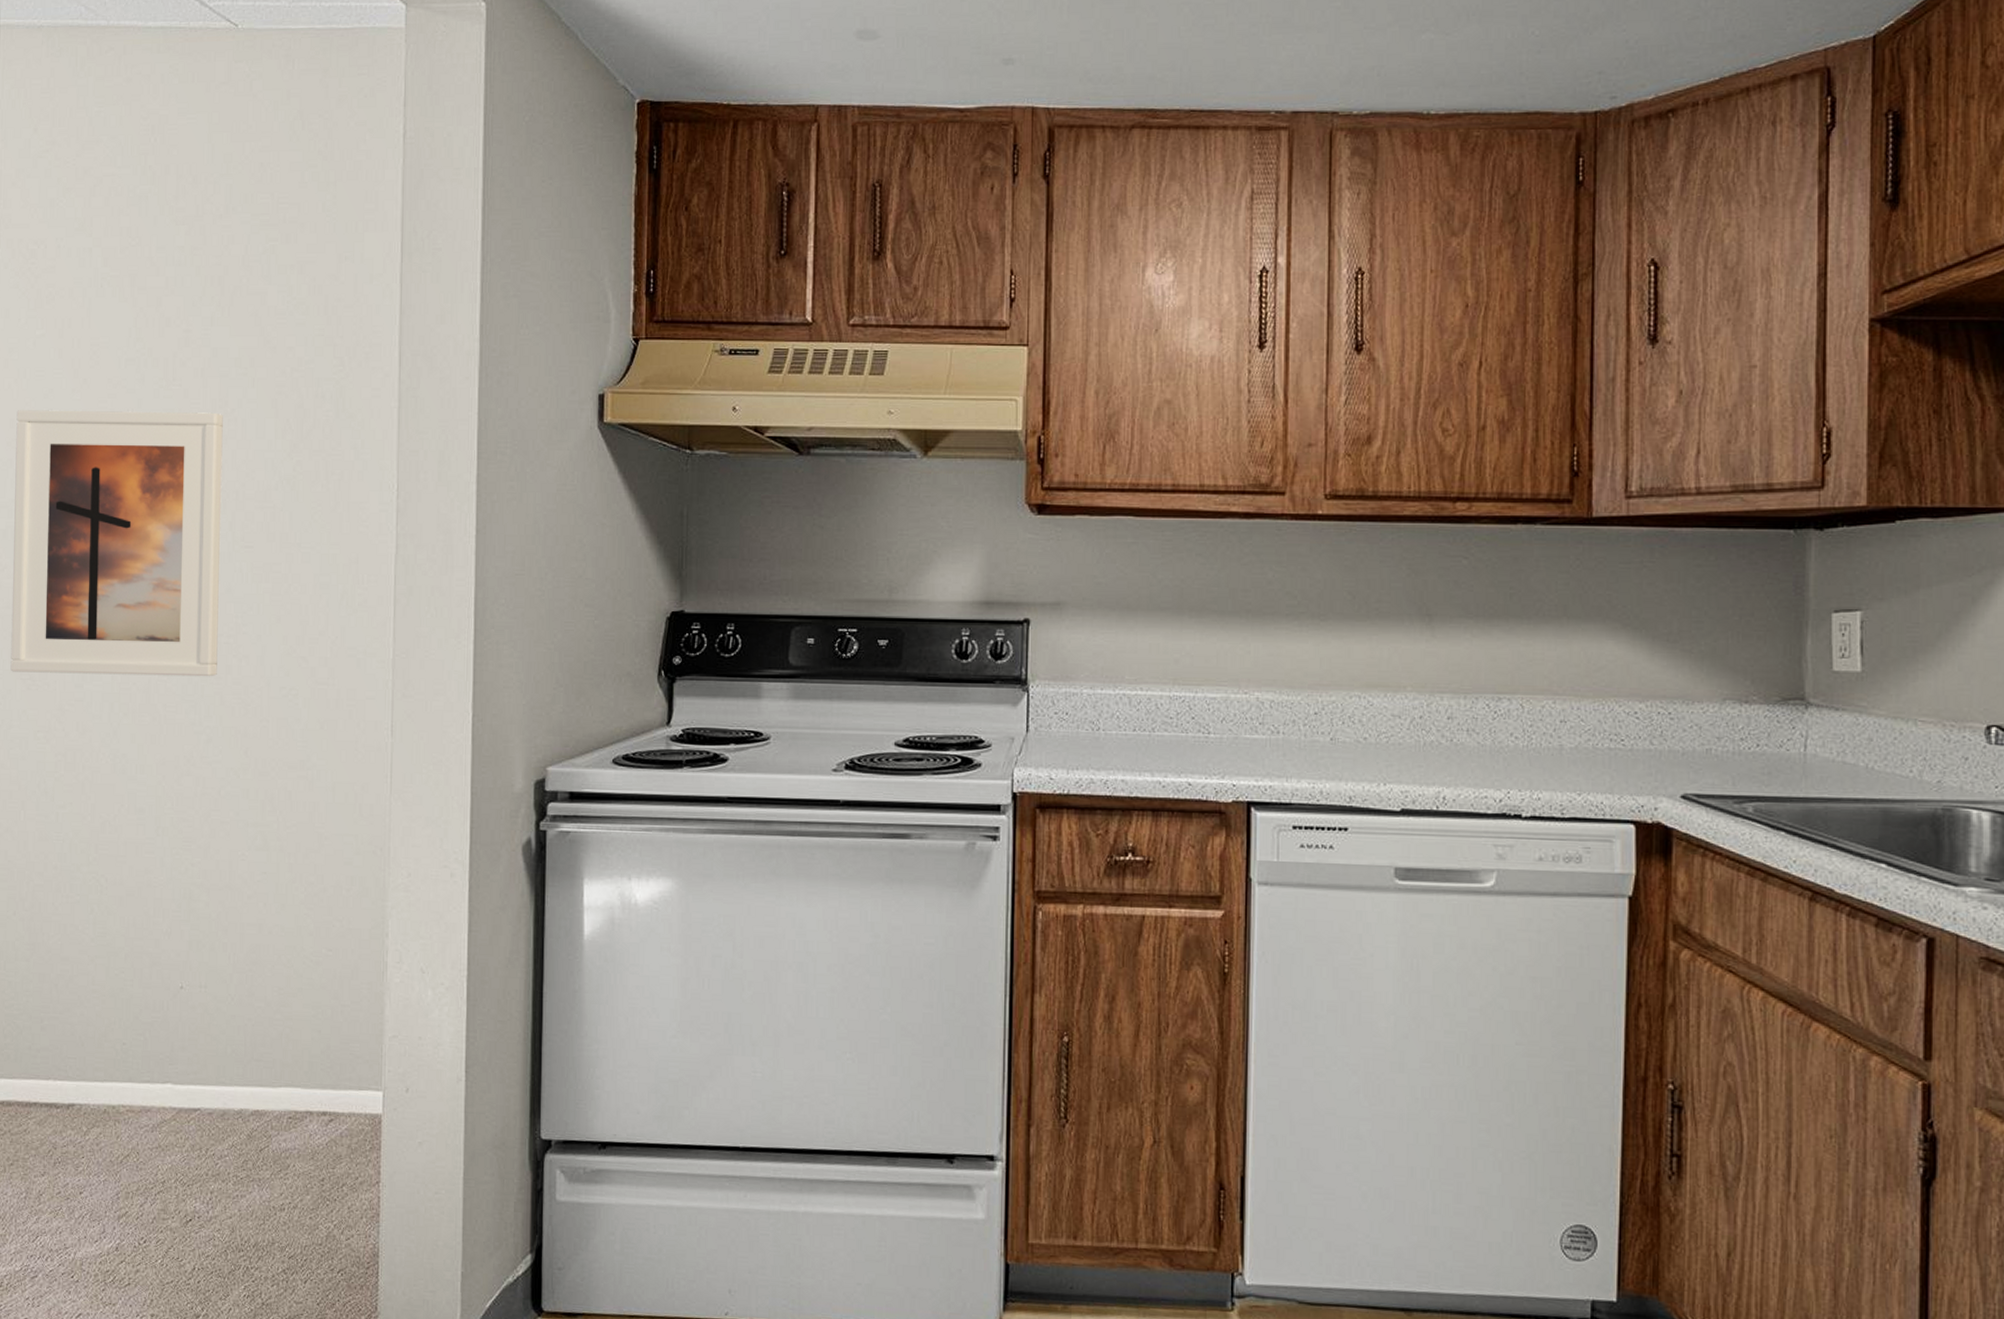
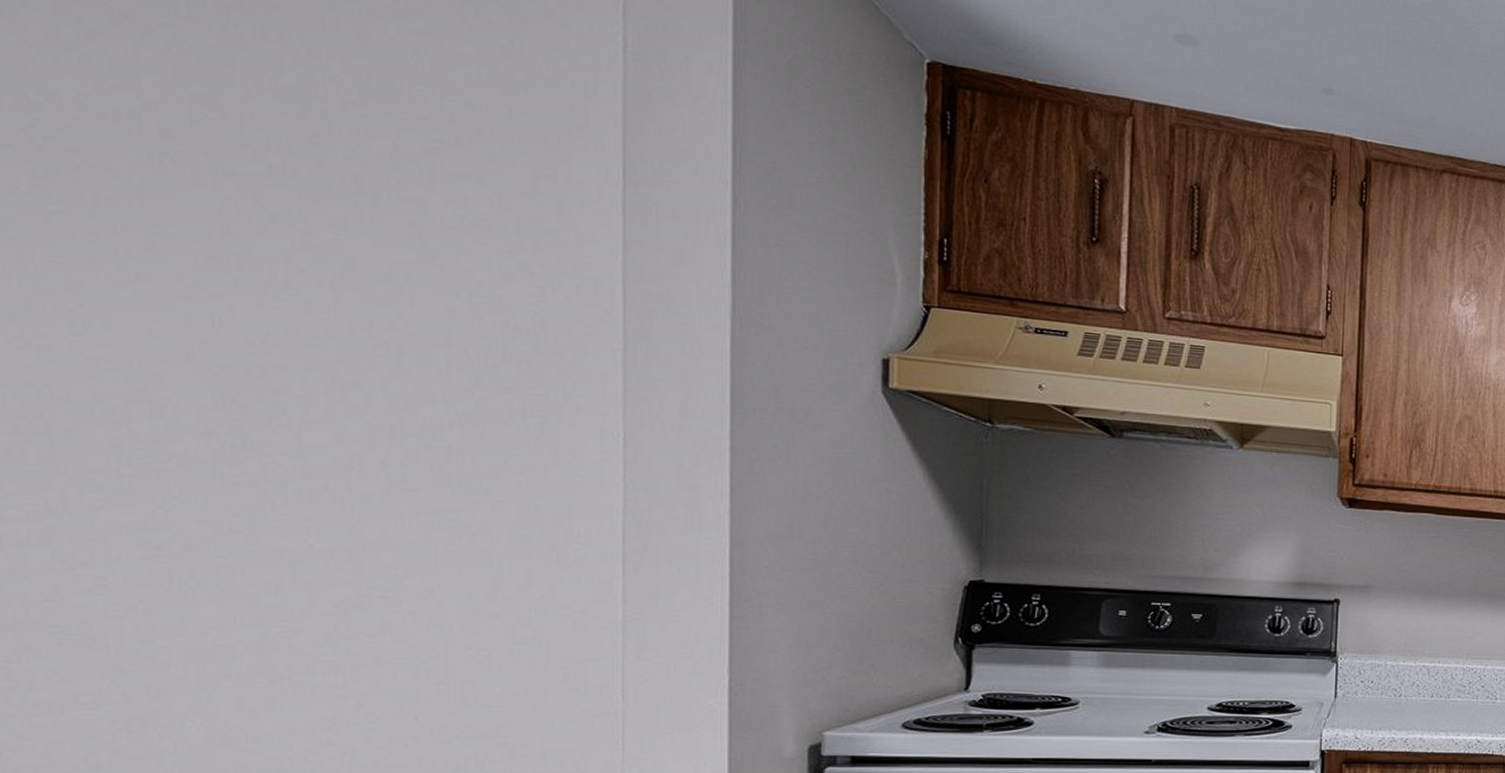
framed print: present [10,410,223,677] -> none [19,301,369,635]

